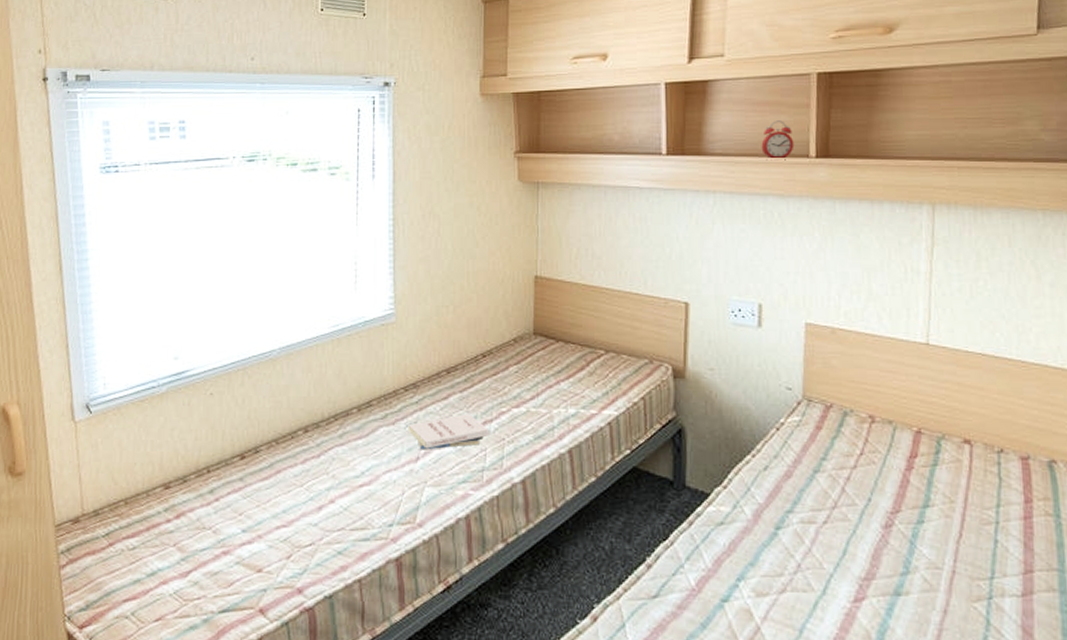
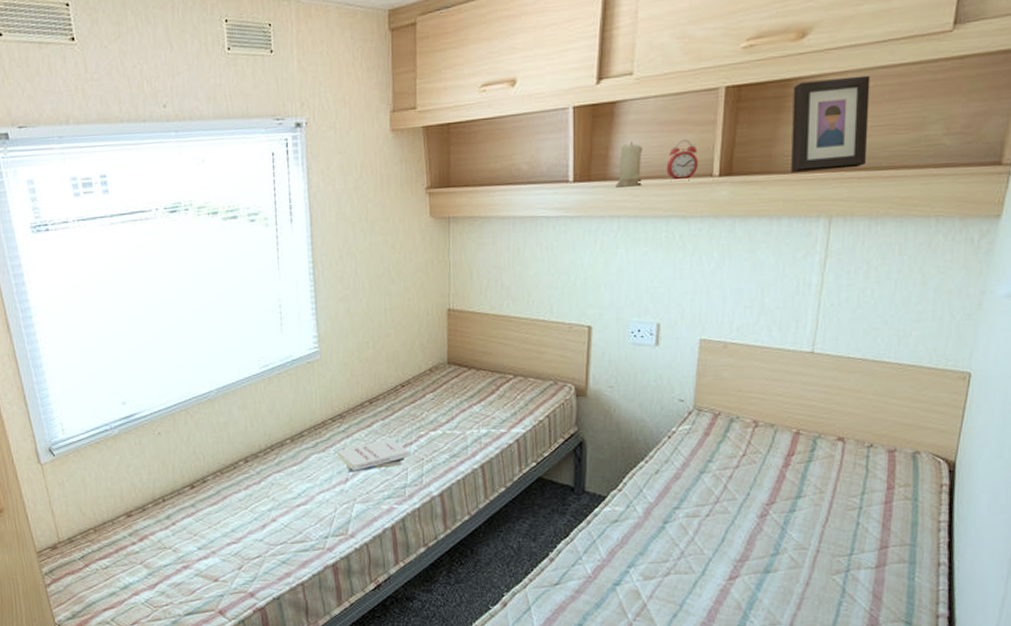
candle: none [709,118,737,164] -> present [614,141,642,189]
picture frame: none [885,70,965,159] -> present [791,75,871,174]

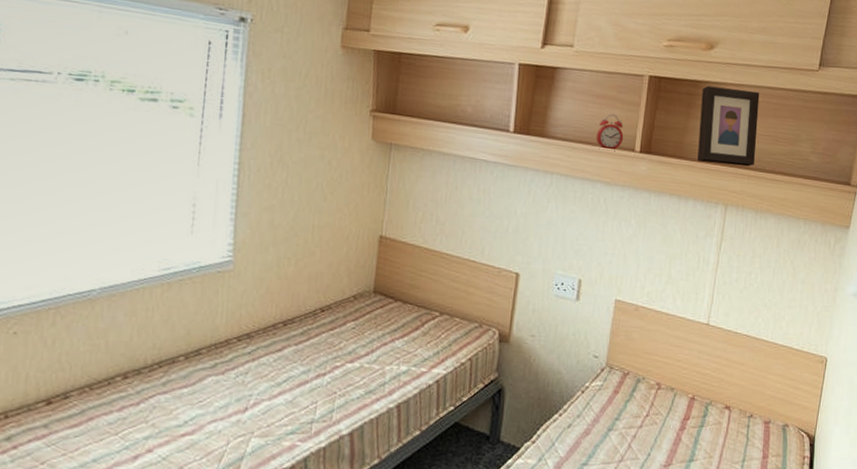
books: present [336,439,410,472] -> none [237,366,322,401]
candle: present [614,141,642,189] -> none [550,105,577,148]

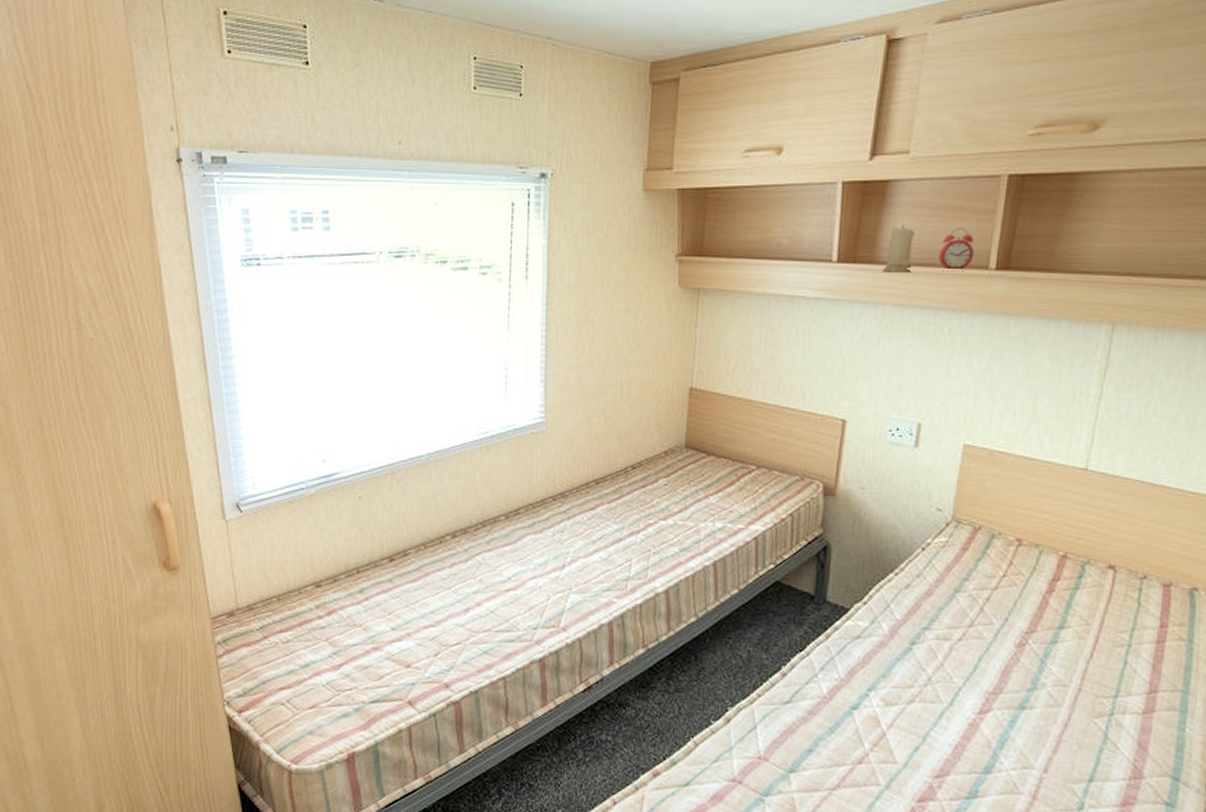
candle: none [550,105,577,148] -> present [881,224,915,274]
picture frame: present [697,85,760,167] -> none [1074,176,1165,274]

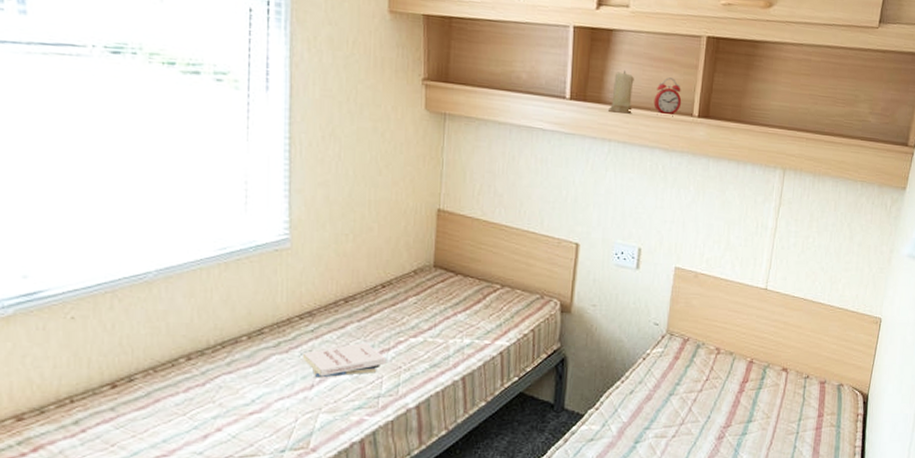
books: none [554,524,636,558] -> present [302,343,387,378]

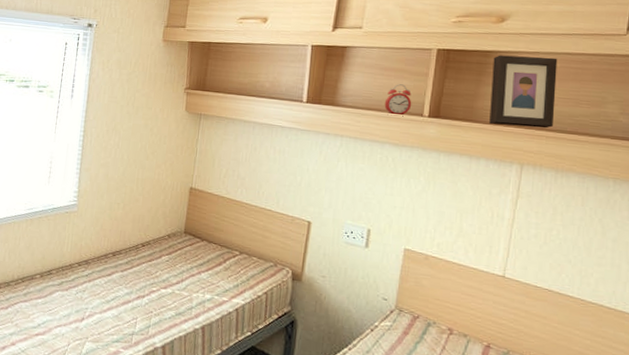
books: present [302,343,387,378] -> none [77,288,141,315]
candle: present [607,70,634,114] -> none [340,78,366,114]
picture frame: none [756,46,819,130] -> present [489,55,558,129]

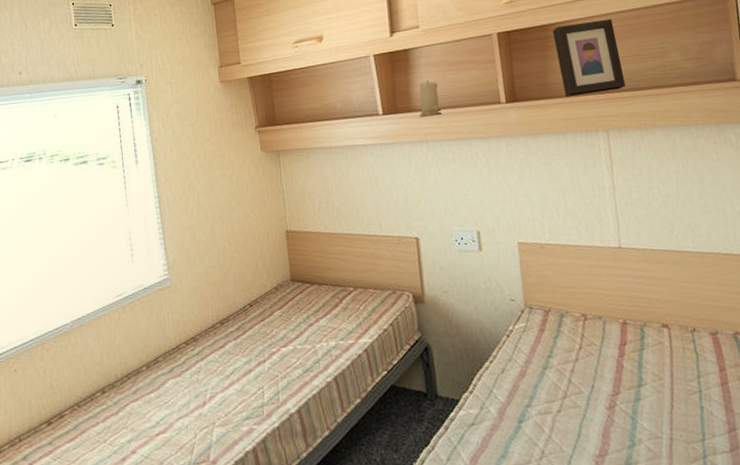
candle: none [340,78,366,114] -> present [418,79,442,118]
alarm clock: present [384,84,412,117] -> none [460,75,488,110]

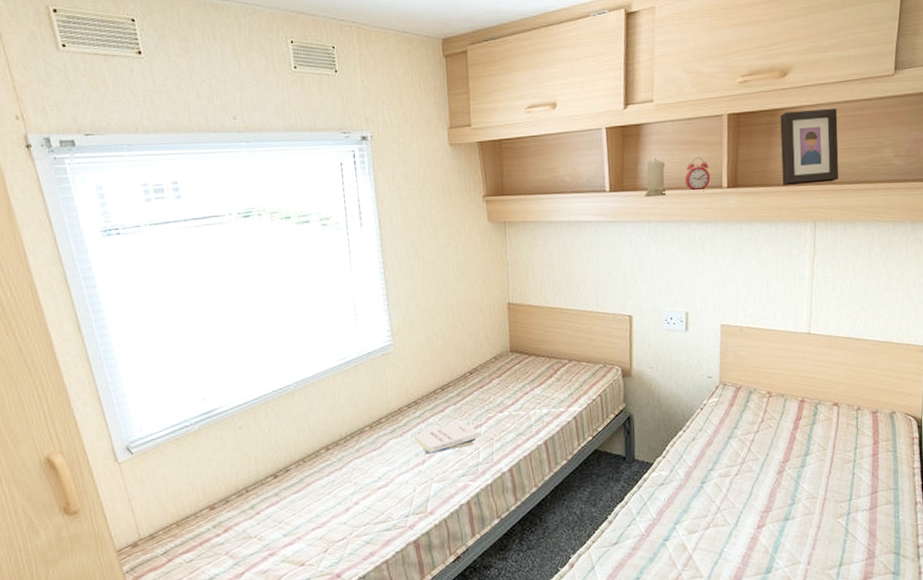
books: none [192,358,265,396] -> present [413,421,481,455]
alarm clock: none [460,75,488,110] -> present [685,157,711,193]

